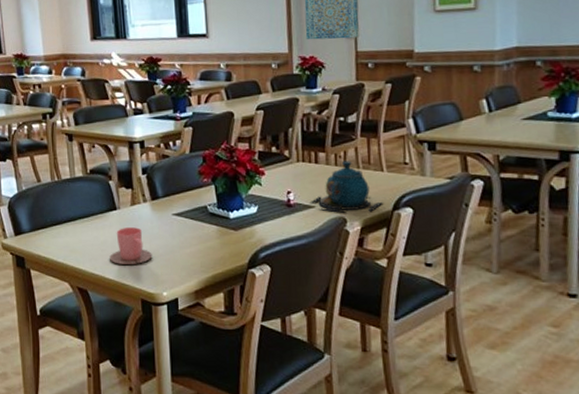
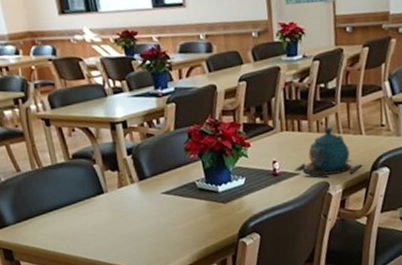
cup: present [110,227,152,264] -> none [101,209,145,247]

